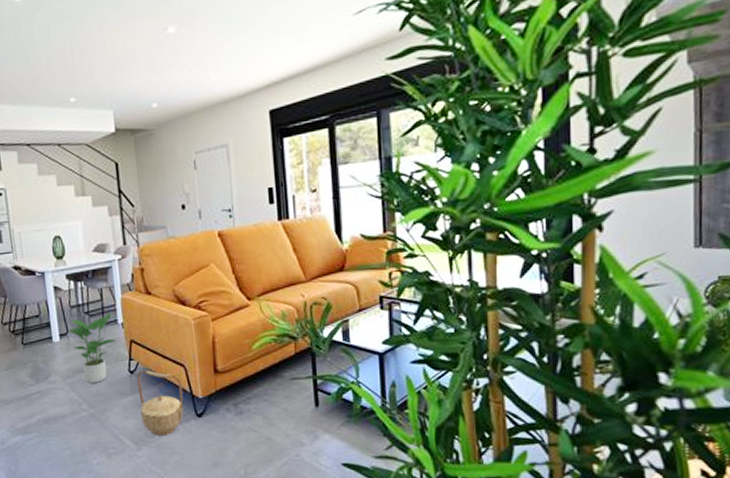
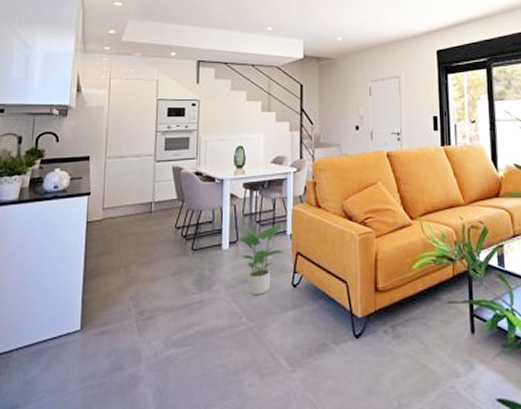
basket: present [137,370,184,436] -> none [299,285,343,356]

